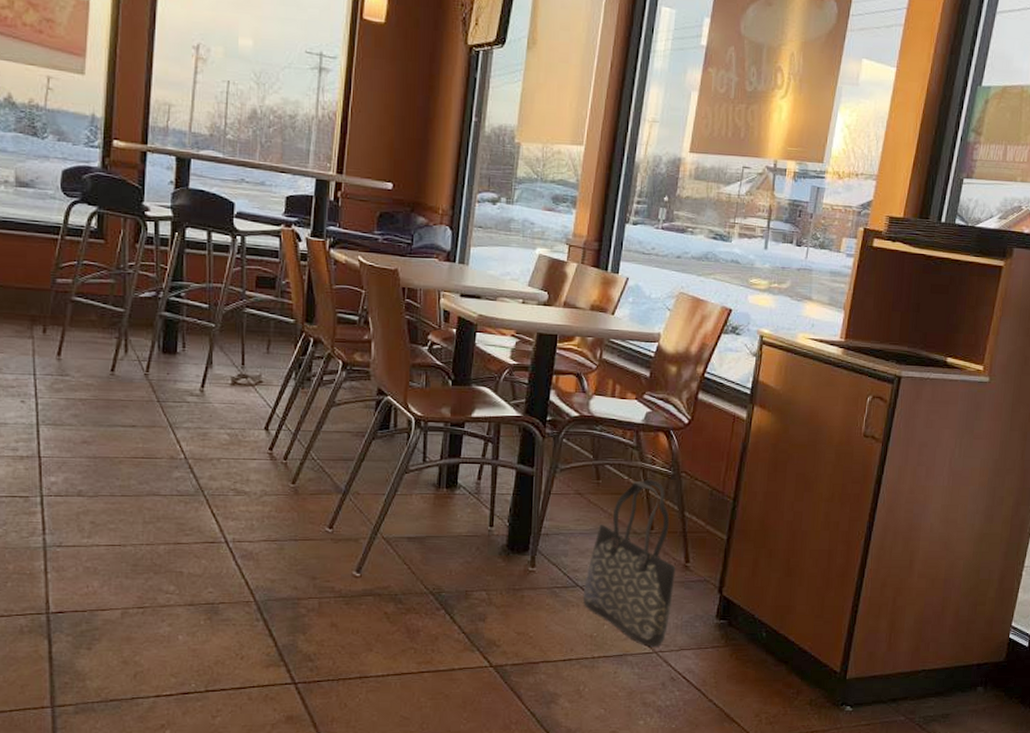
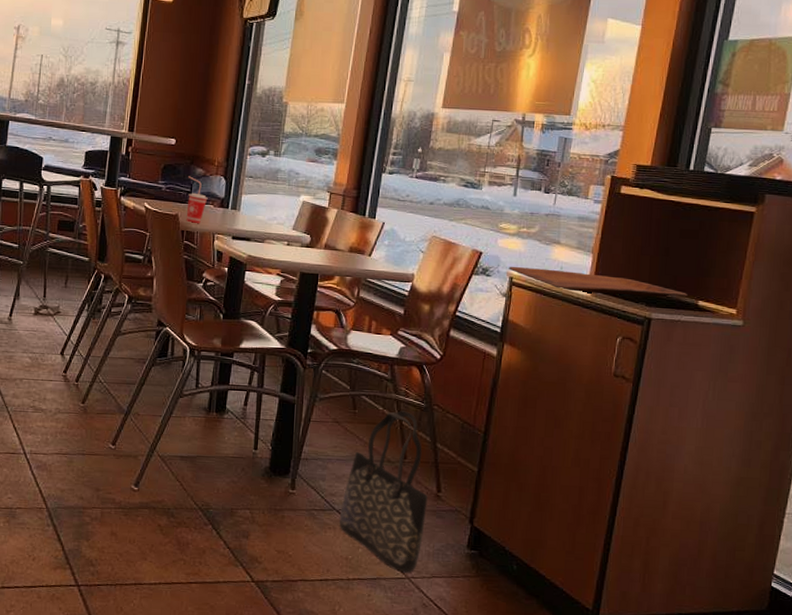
beverage cup: none [407,225,432,280] -> present [186,176,208,224]
tray: none [759,324,937,355] -> present [508,266,688,298]

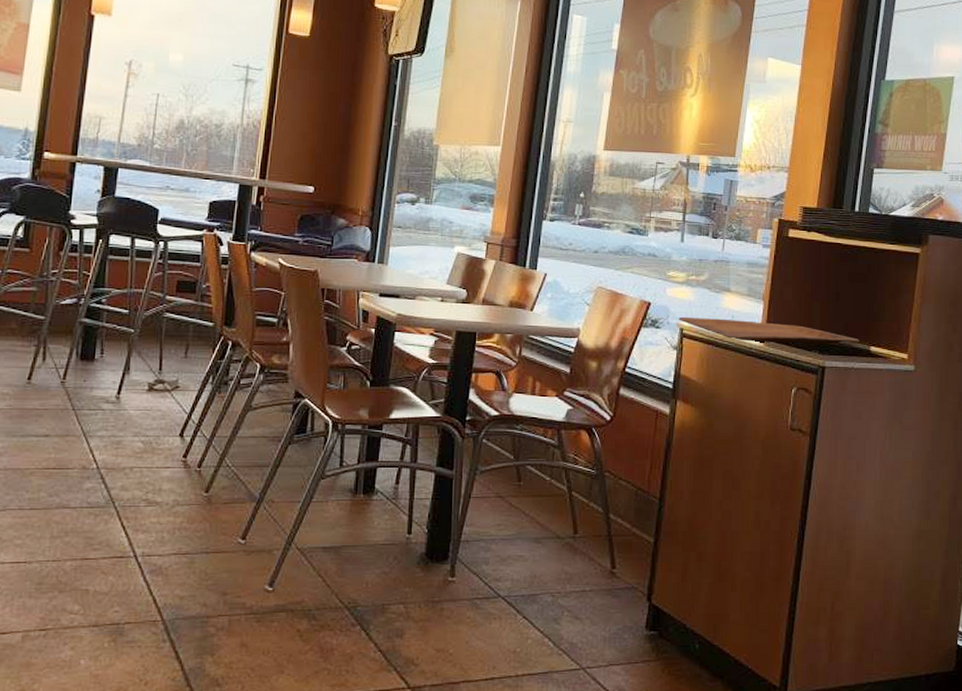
beverage cup: present [186,176,208,224] -> none [326,227,351,281]
tote bag: present [339,410,428,572] -> none [505,480,602,662]

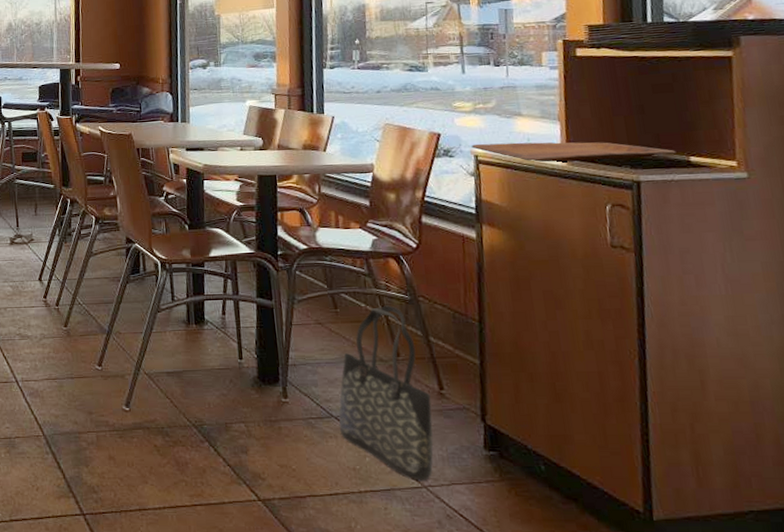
tote bag: none [505,480,602,662] -> present [339,305,434,480]

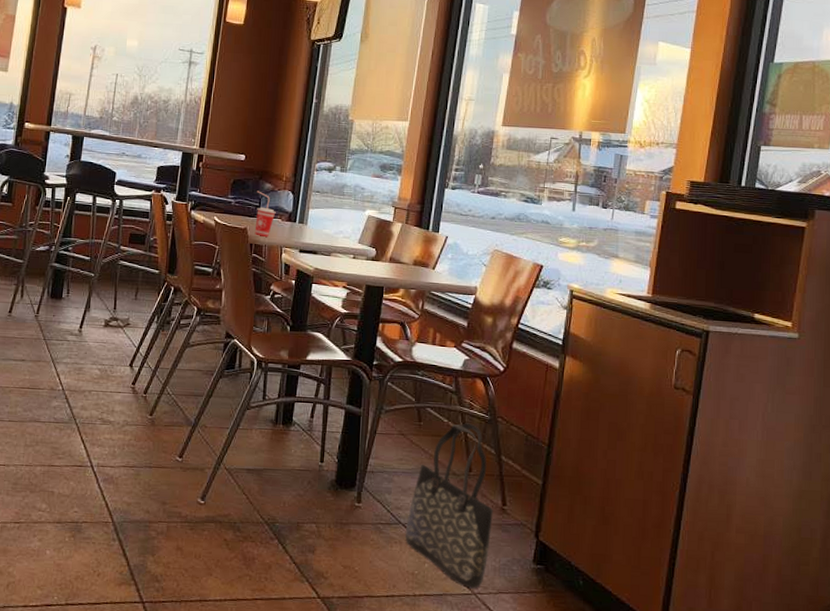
beverage cup: none [136,96,158,141] -> present [254,191,276,238]
tray: present [471,142,676,163] -> none [569,279,744,311]

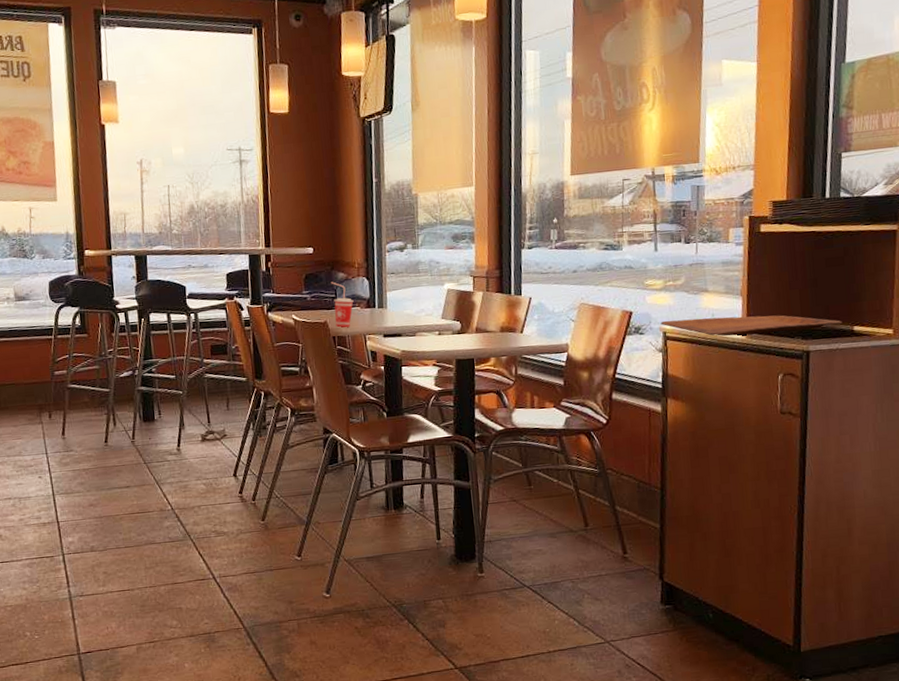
tote bag: present [405,423,493,588] -> none [531,479,617,637]
tray: none [569,279,744,311] -> present [660,315,842,337]

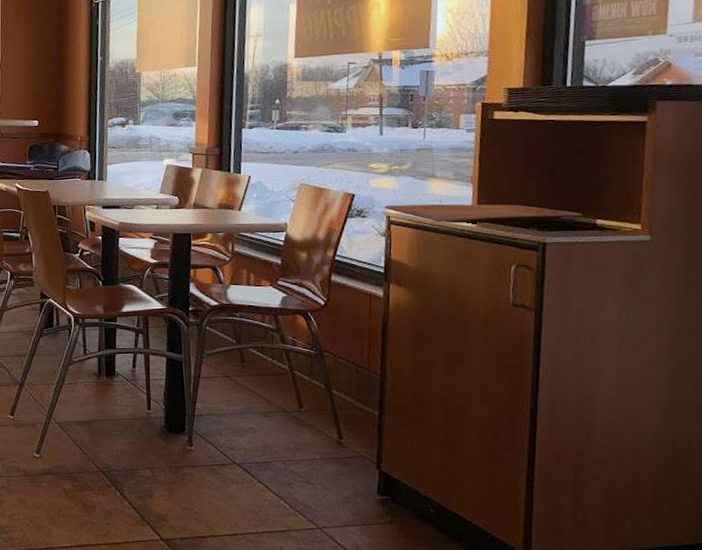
beverage cup: present [331,282,354,328] -> none [54,153,75,198]

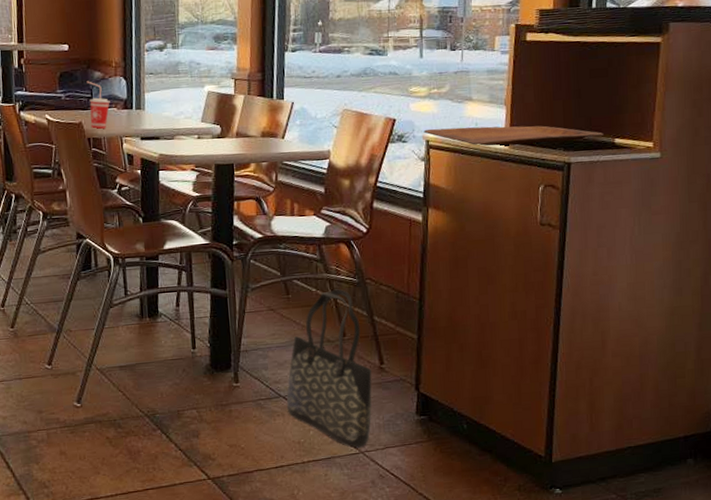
beverage cup: none [54,153,75,198] -> present [86,81,110,130]
tote bag: none [241,360,331,522] -> present [286,289,373,447]

